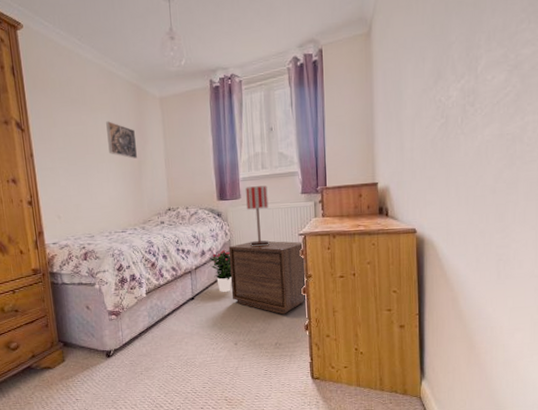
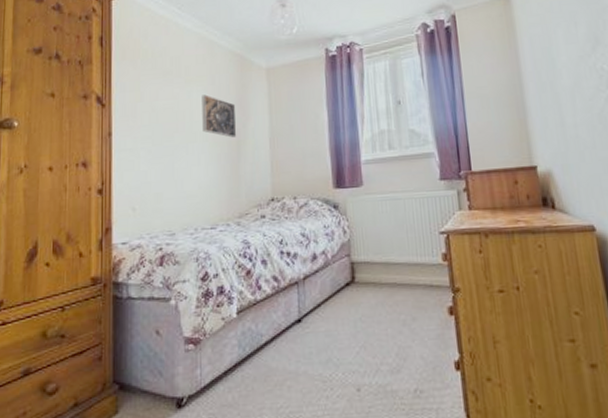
potted flower: present [209,249,232,292] -> none [322,252,353,312]
nightstand: present [228,241,308,315] -> none [347,241,457,346]
table lamp: present [245,185,269,247] -> none [368,170,402,249]

